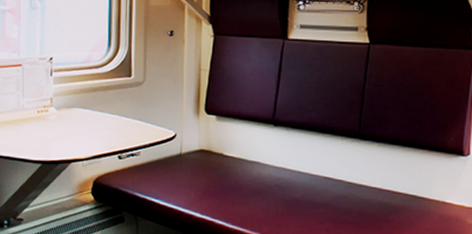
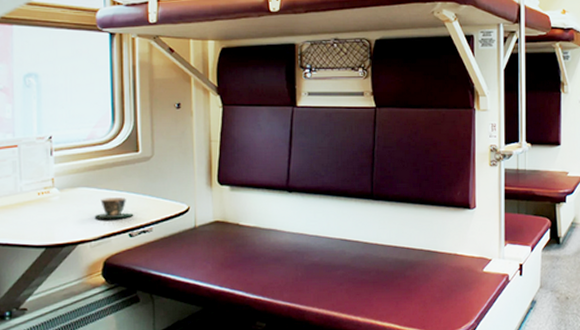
teacup: none [87,120,124,140] -> present [94,198,134,219]

